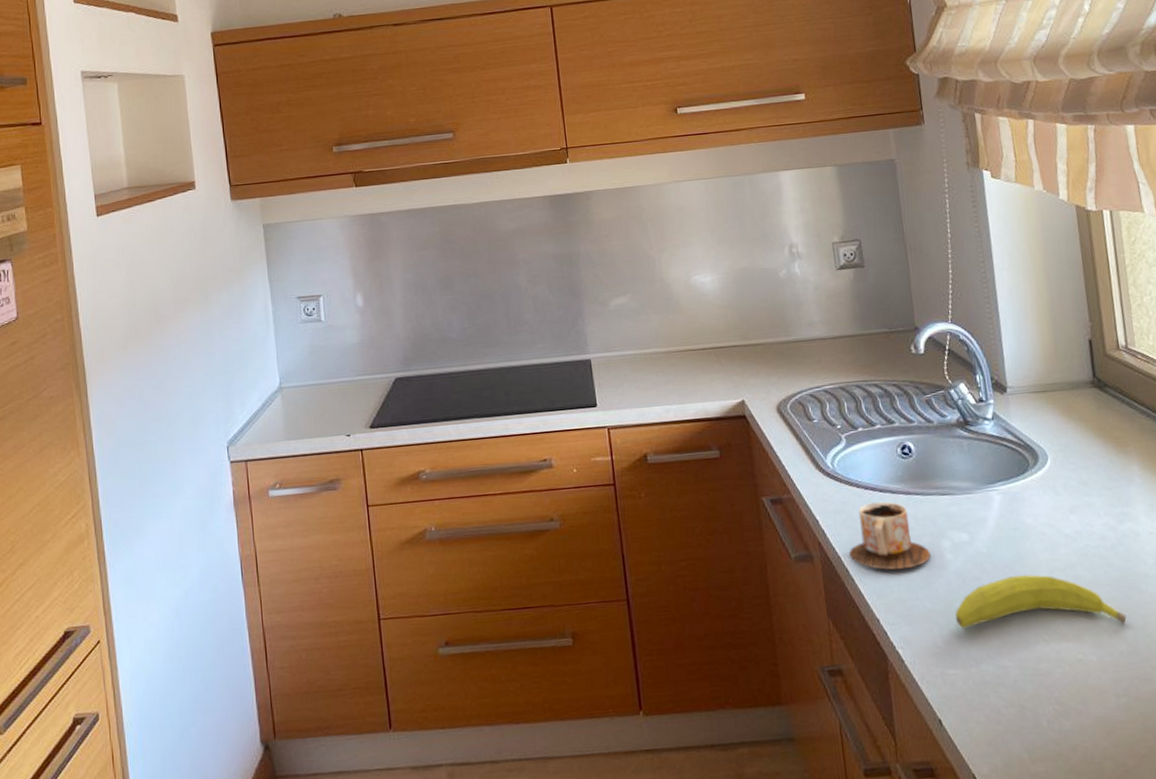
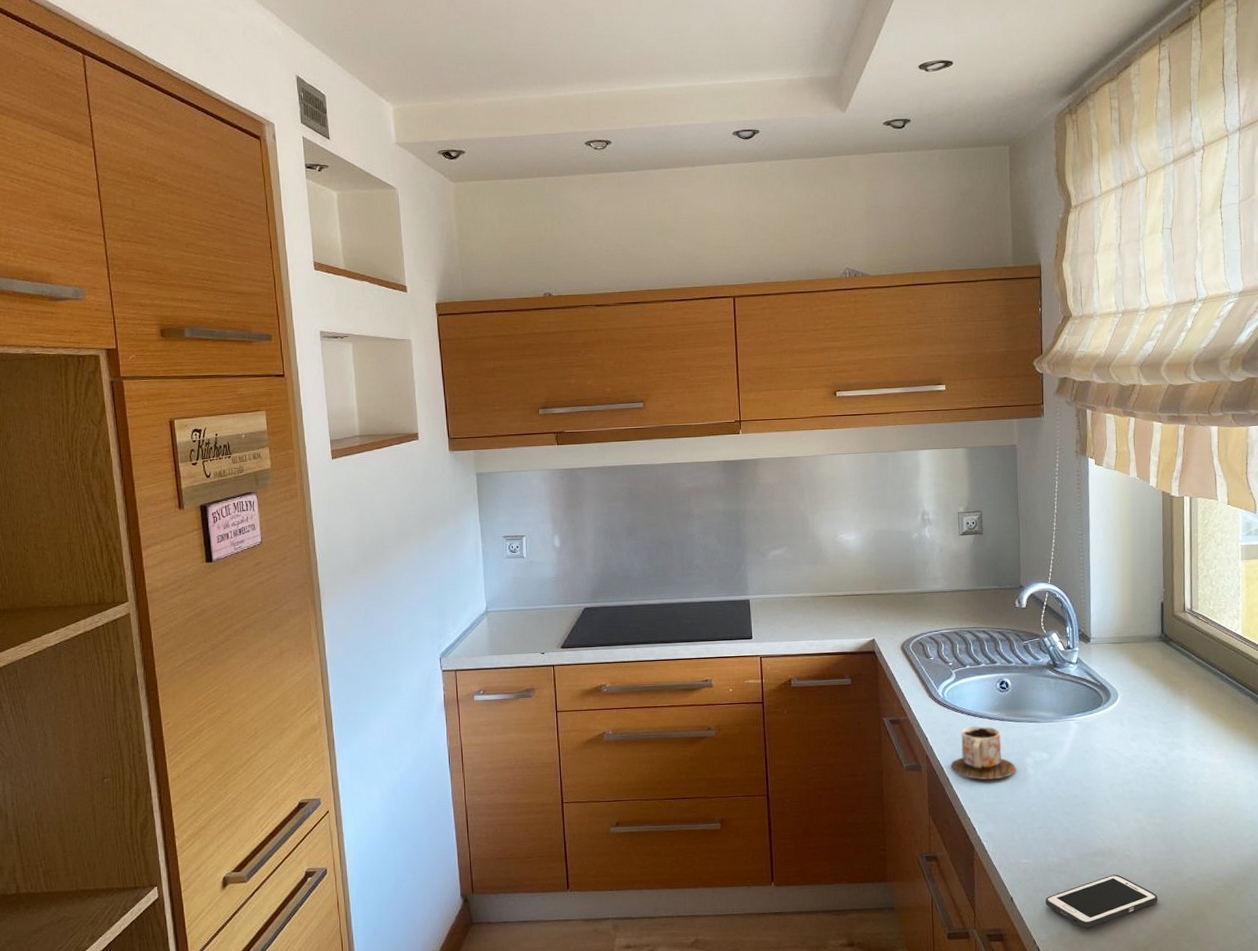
fruit: present [955,574,1127,629] -> none [1032,788,1167,830]
cell phone: none [983,685,1125,757] -> present [1046,874,1158,928]

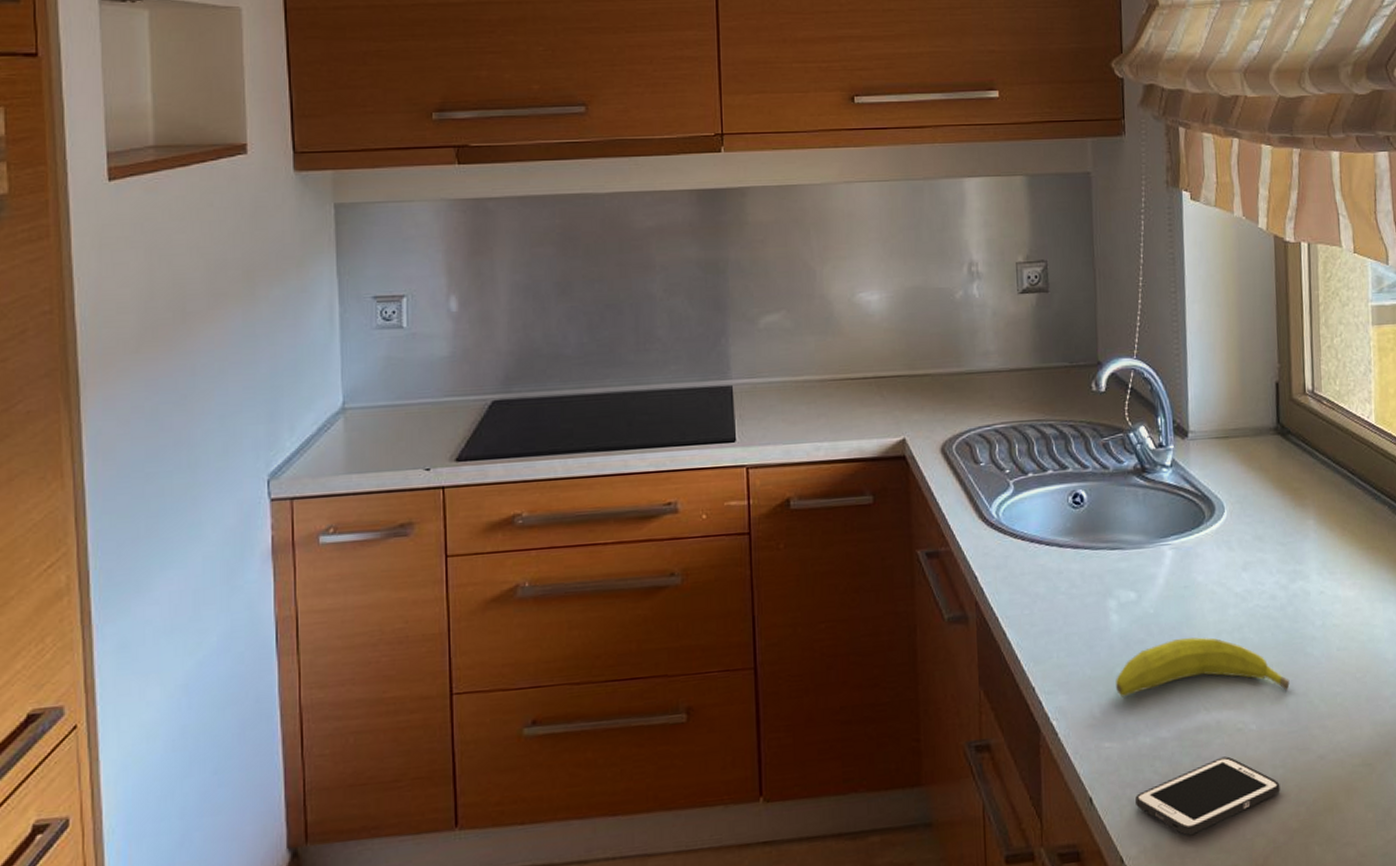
mug: present [950,725,1016,780] -> none [1007,556,1095,633]
fruit: none [1032,788,1167,830] -> present [1116,637,1290,698]

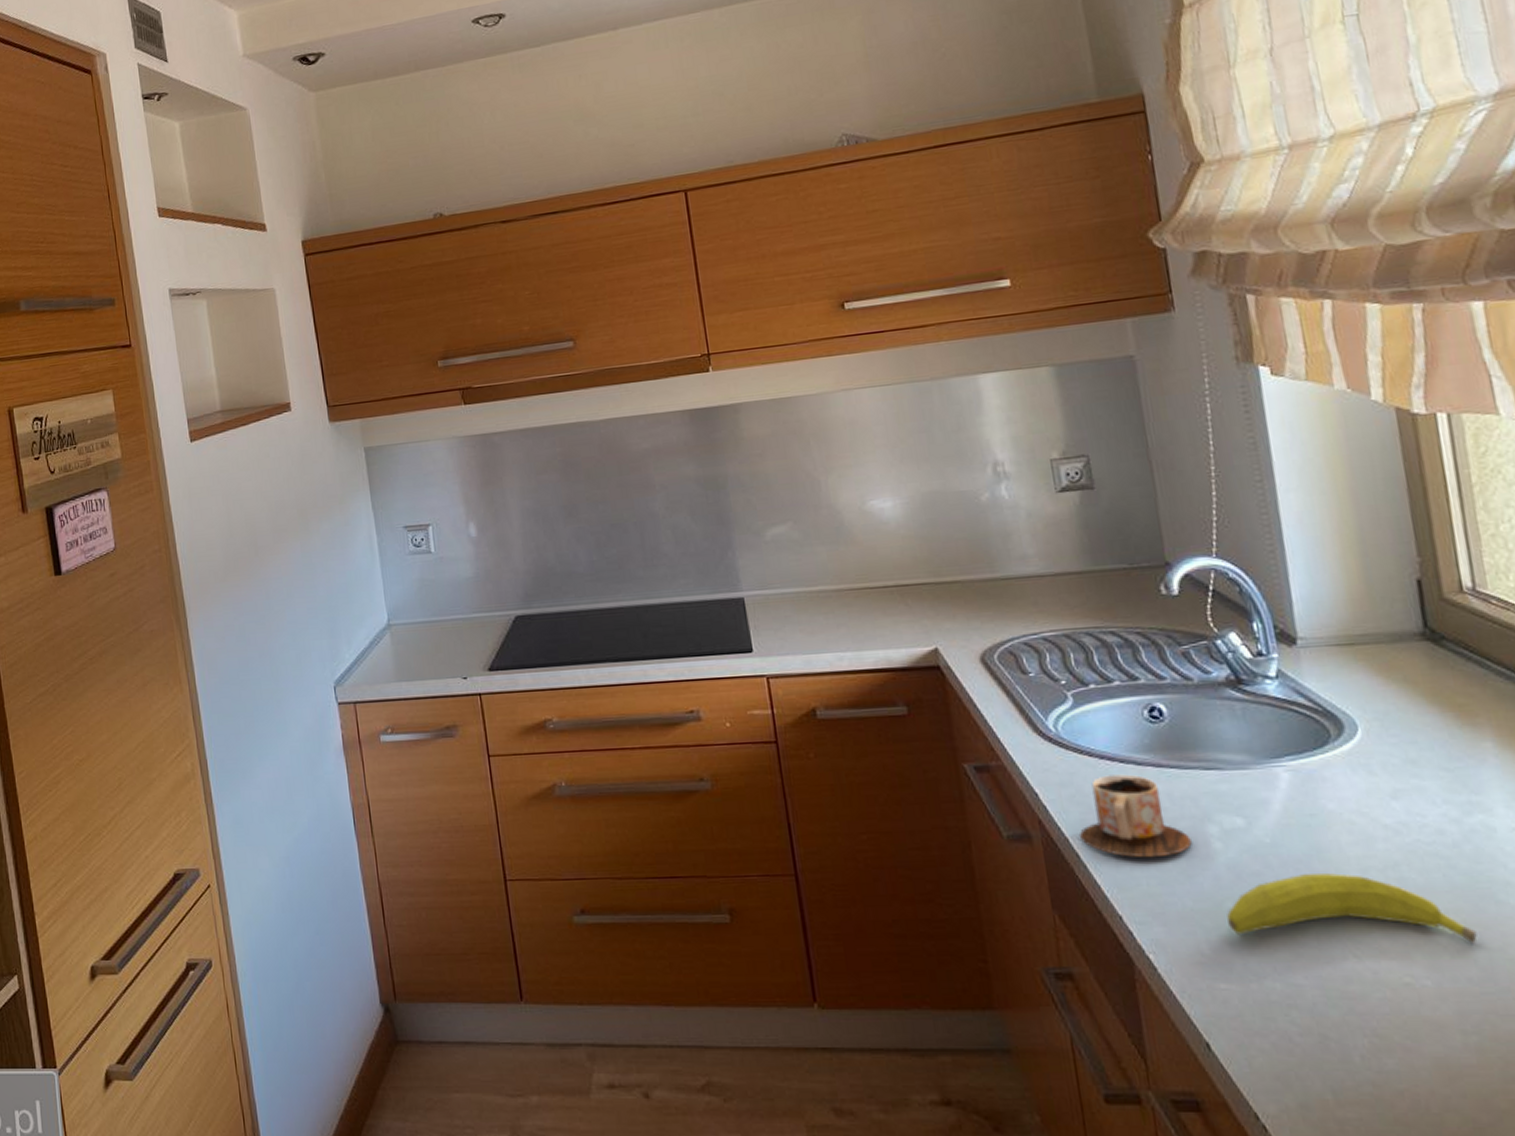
mug: none [1007,556,1095,633] -> present [1078,774,1192,858]
cell phone: present [1135,756,1280,835] -> none [1268,1014,1477,1099]

